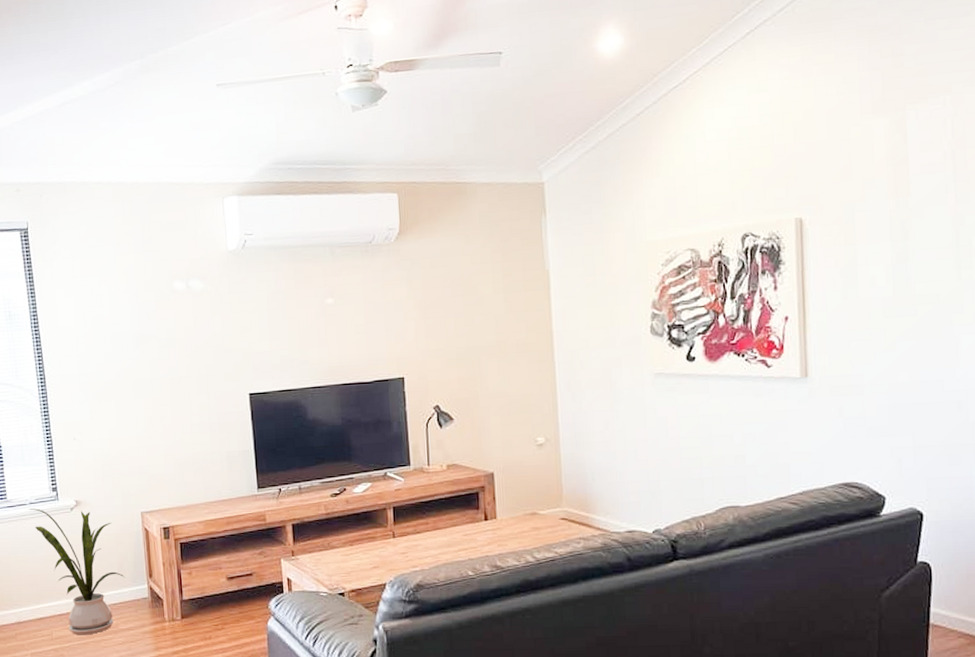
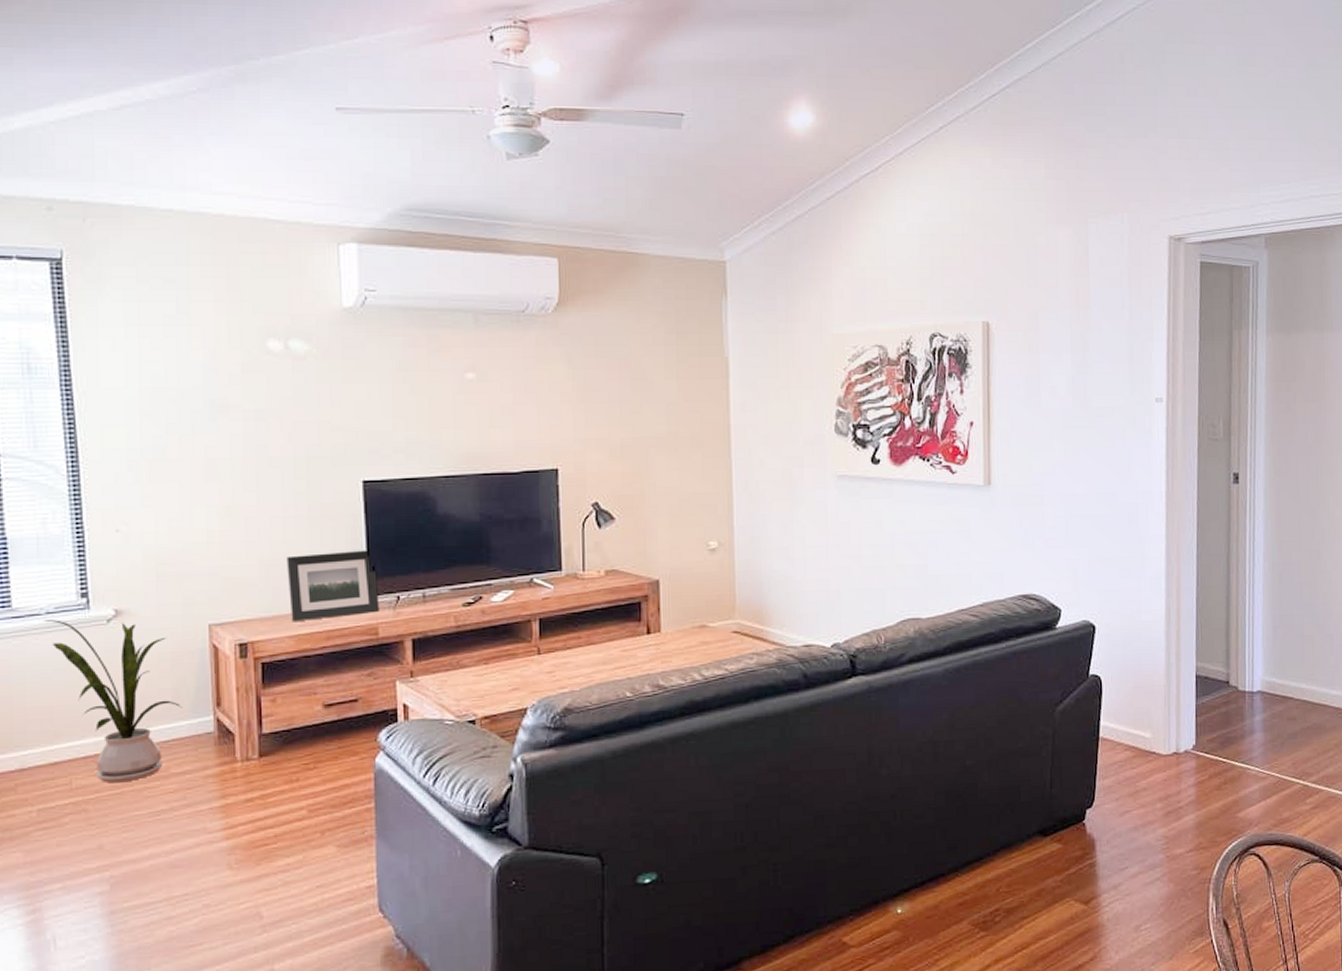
picture frame: none [195,451,266,510] -> present [286,550,380,622]

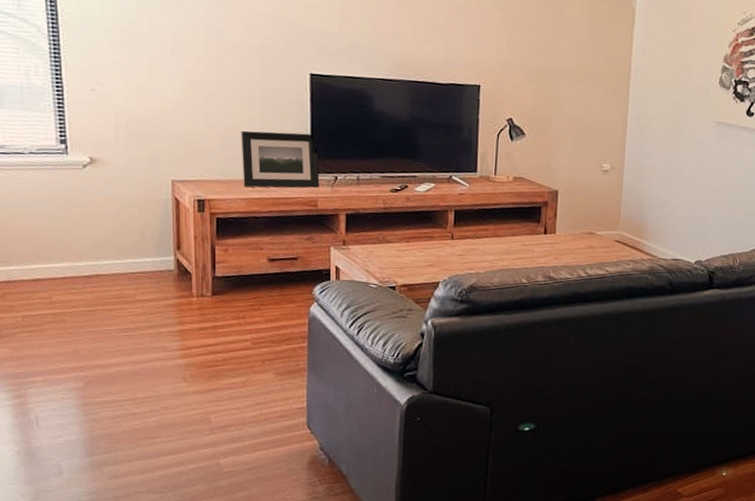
house plant: present [43,620,181,783] -> none [27,159,146,302]

